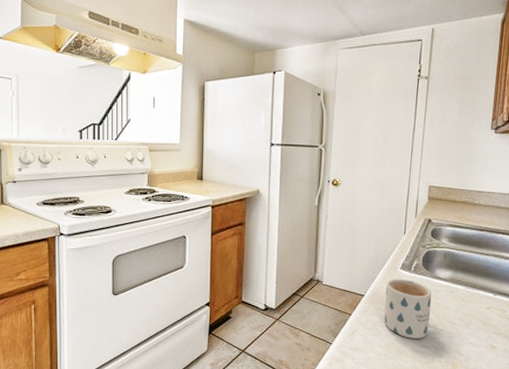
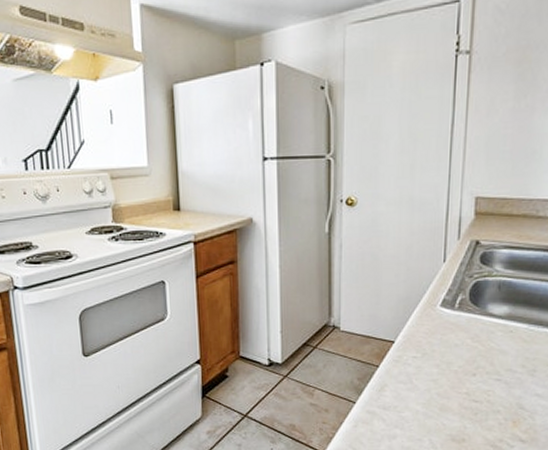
mug: present [384,279,432,339] -> none [421,319,484,392]

